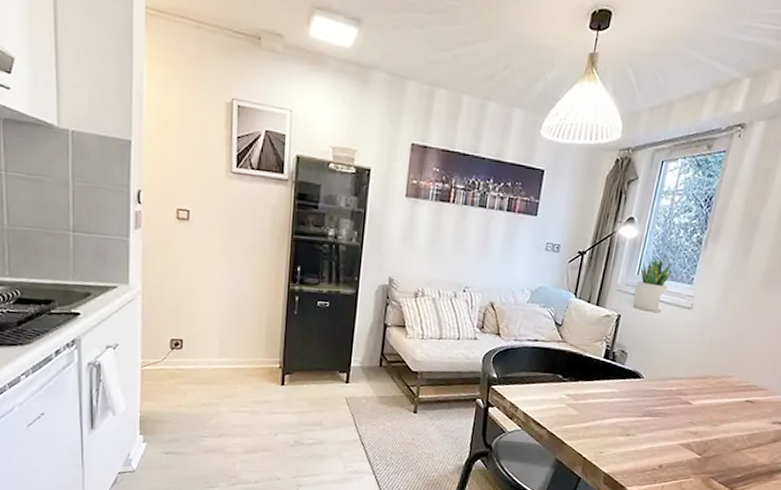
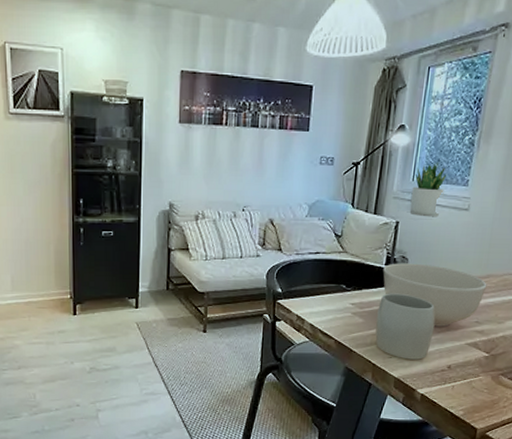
mug: none [588,386,650,457] -> present [375,293,436,360]
bowl: none [600,356,705,425] -> present [383,263,487,327]

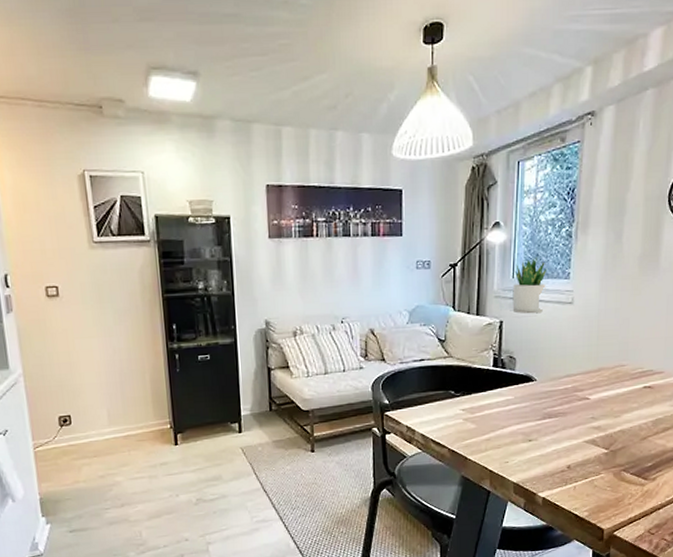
mug: present [375,293,436,360] -> none [488,394,550,463]
bowl: present [383,263,487,327] -> none [491,362,599,426]

